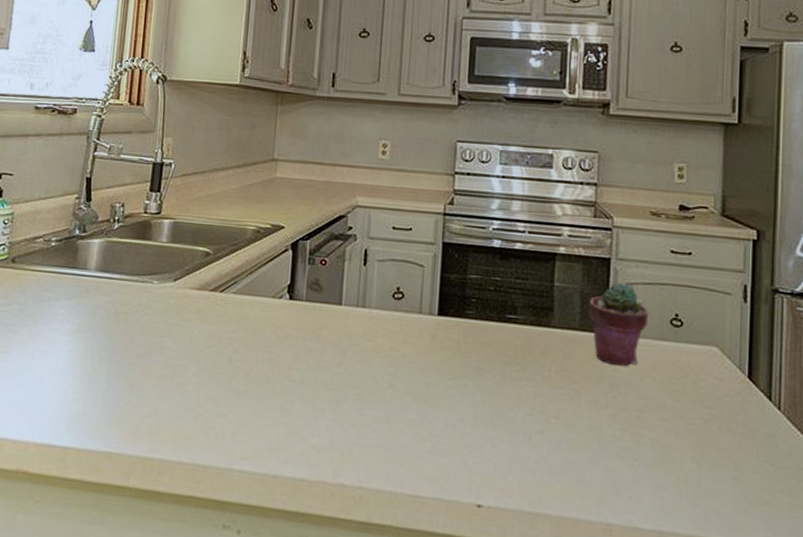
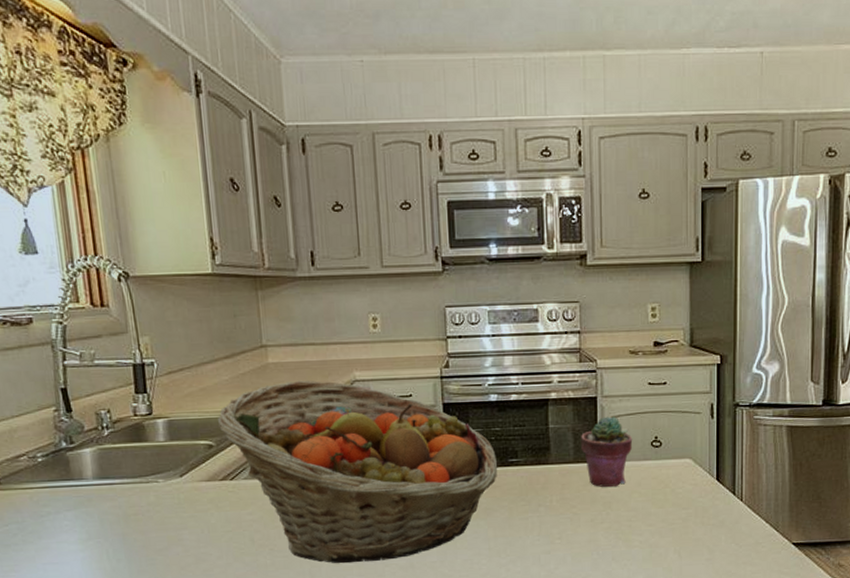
fruit basket: none [219,198,494,409] -> present [218,380,498,564]

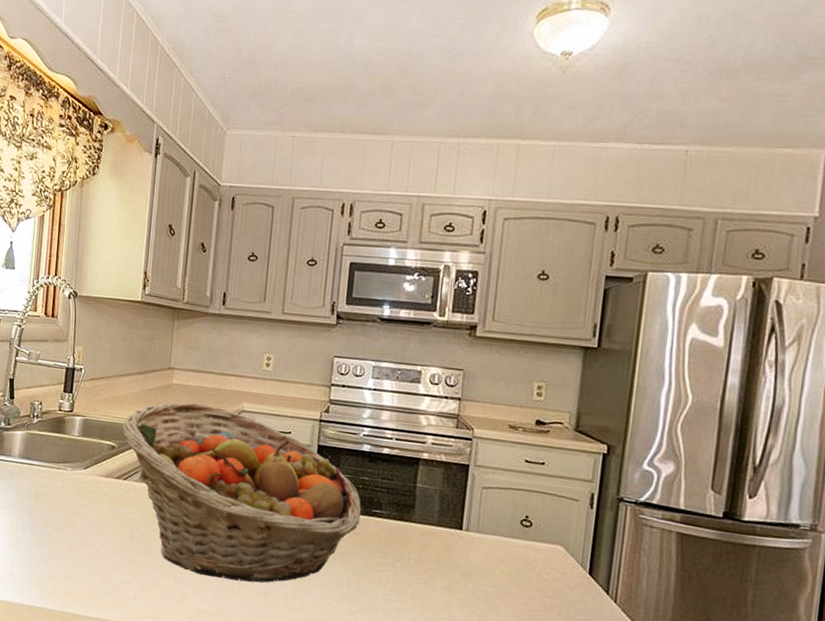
potted succulent: present [581,416,633,487] -> none [446,486,502,558]

